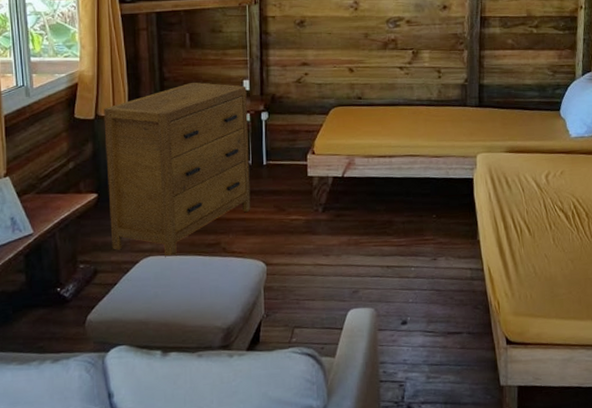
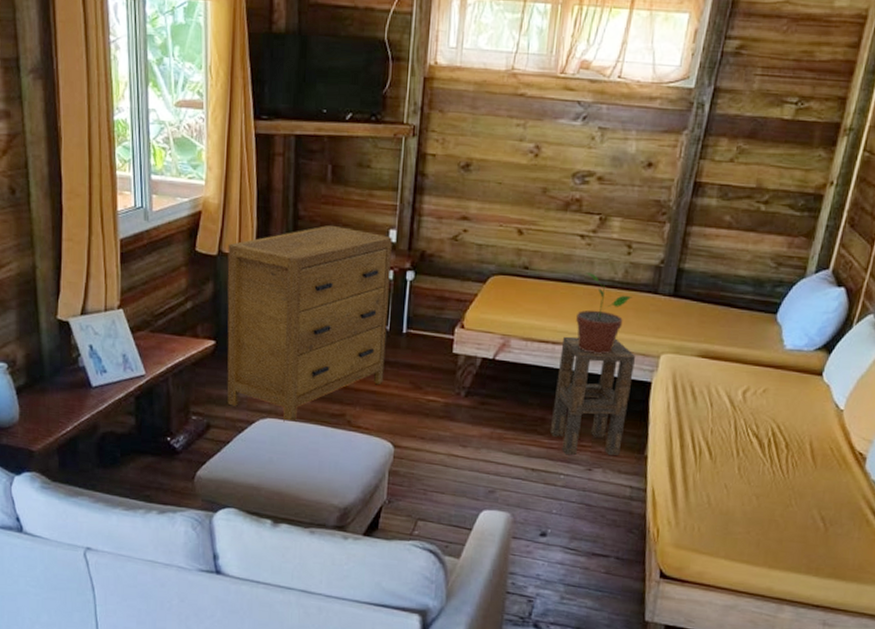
side table: none [397,146,458,250] -> present [549,336,635,455]
potted plant: none [405,96,447,161] -> present [576,273,632,354]

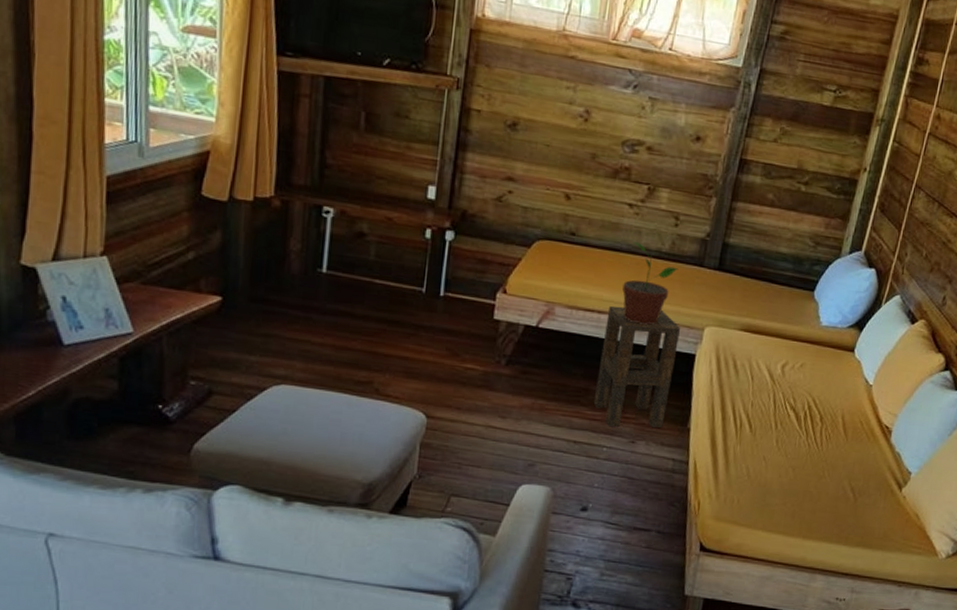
dresser: present [227,225,392,422] -> none [234,176,431,389]

